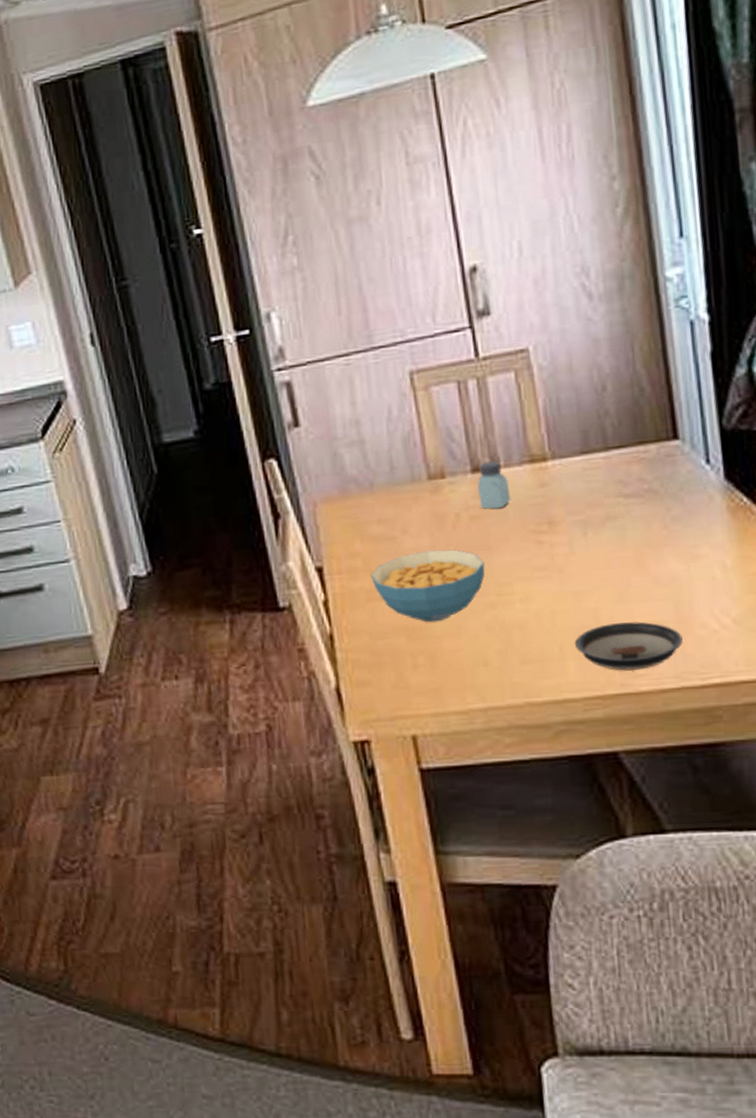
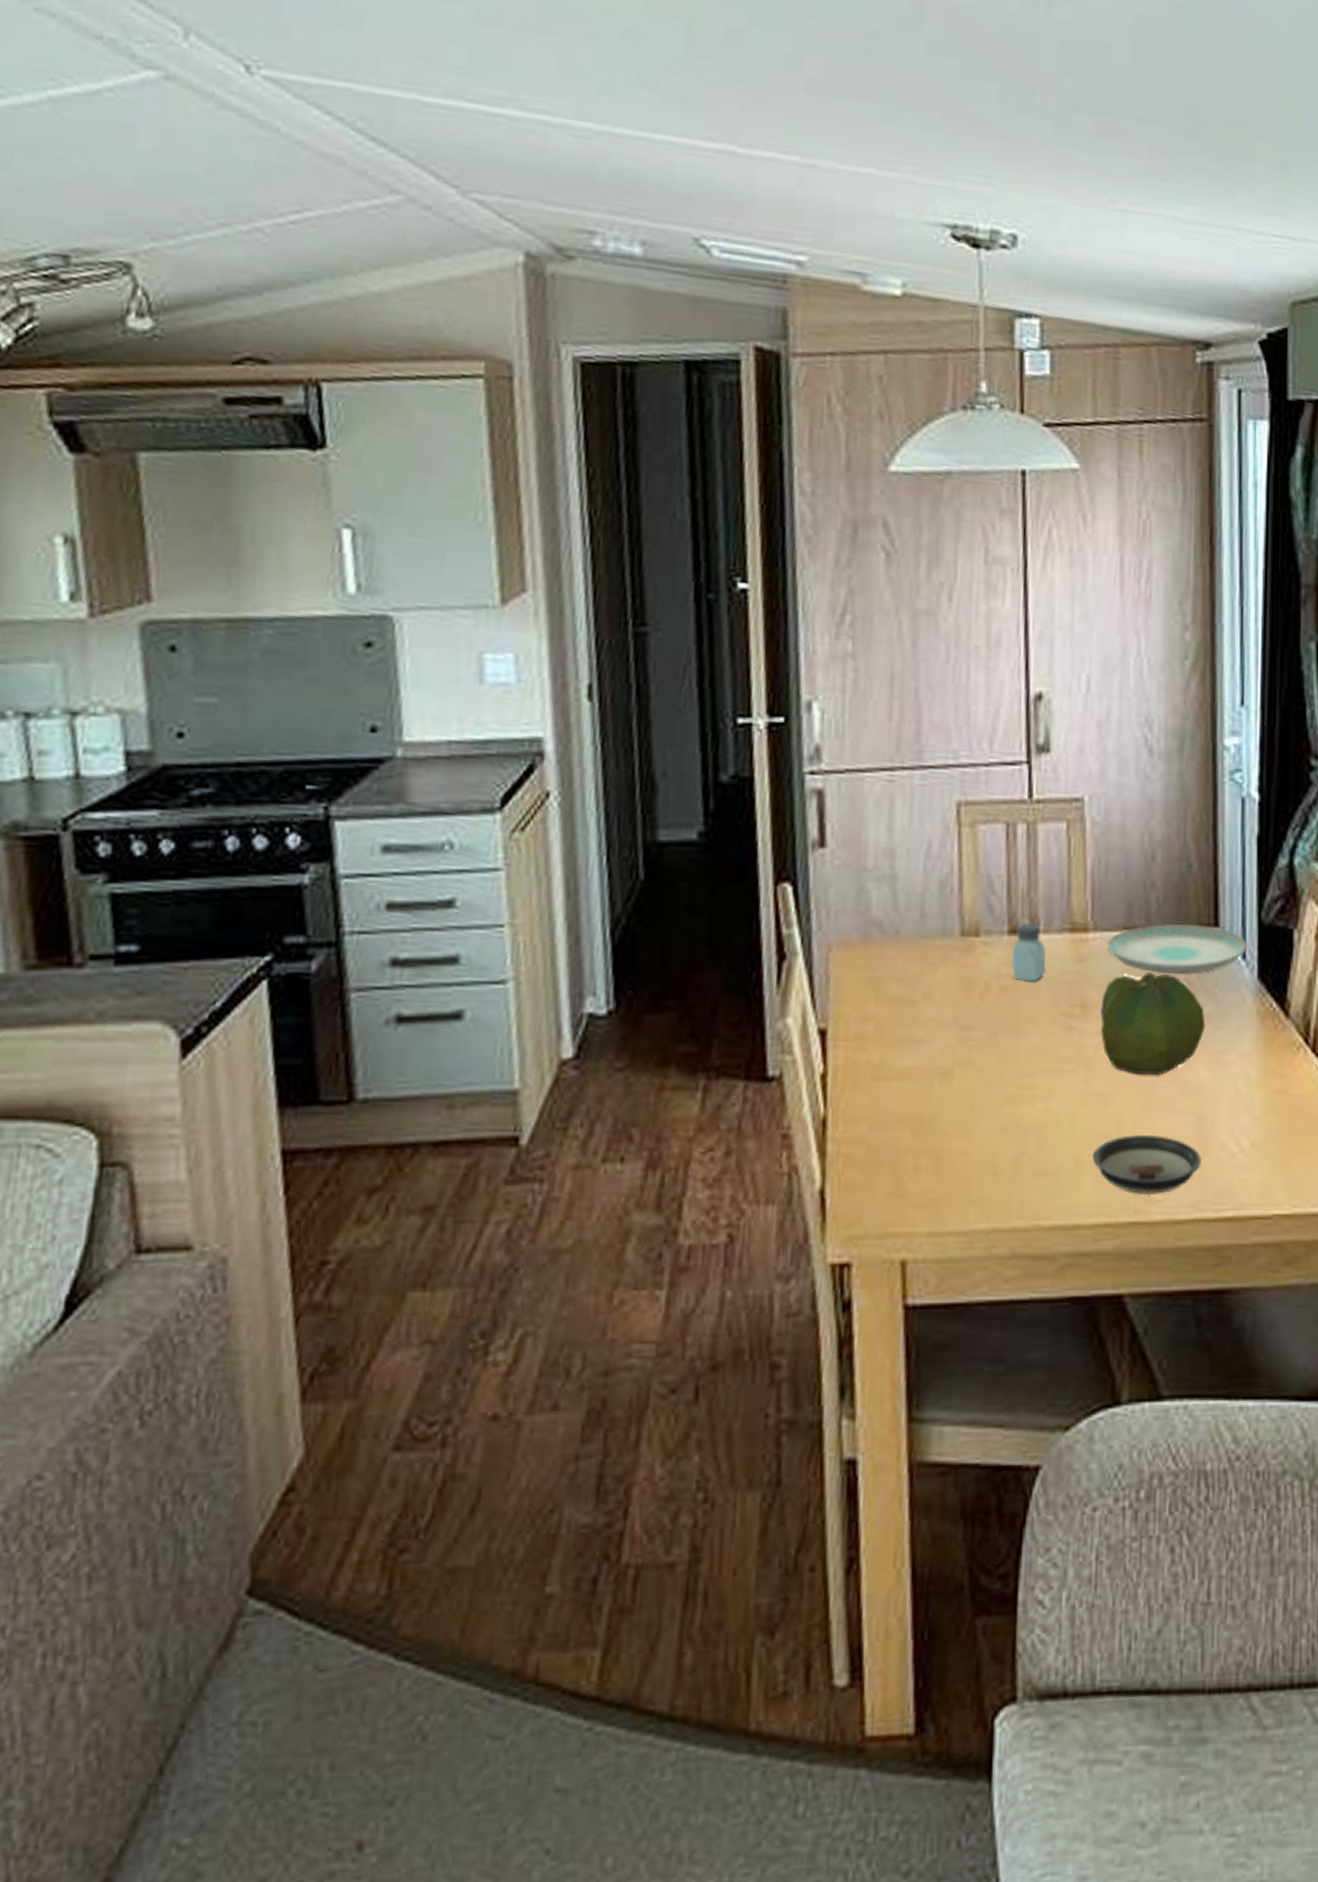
cereal bowl: present [370,549,485,622] -> none [880,1023,1009,1114]
plate: none [567,439,710,486] -> present [1107,924,1246,974]
cabbage: none [567,486,674,573] -> present [1100,972,1206,1075]

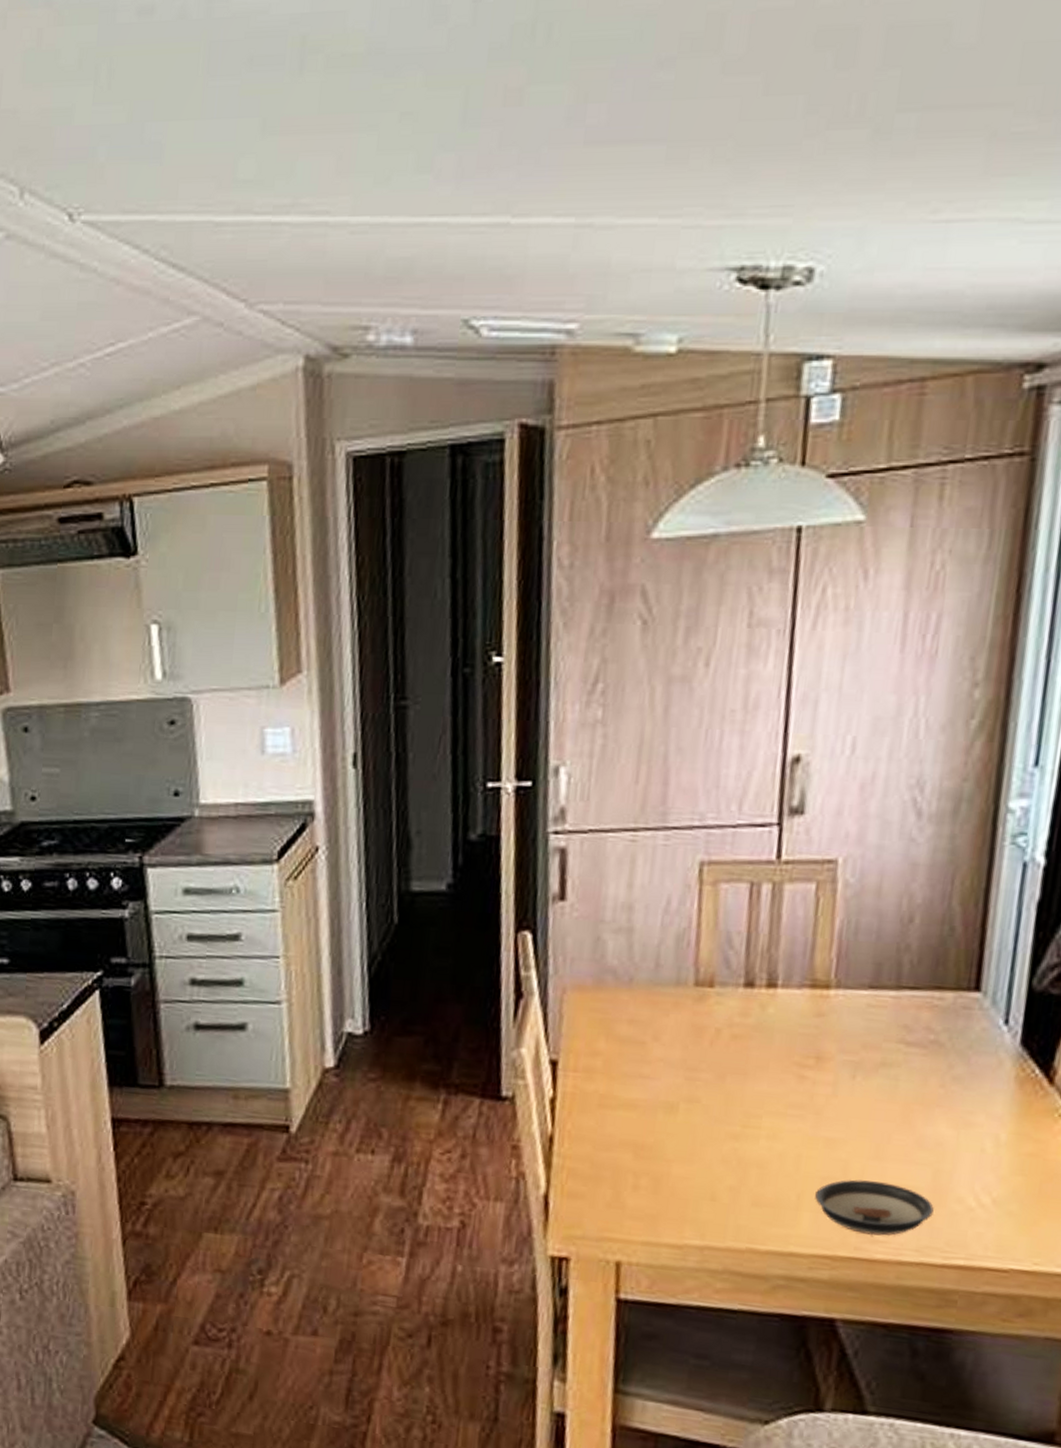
saltshaker: present [1012,924,1046,982] -> none [745,978,782,1032]
cabbage: present [1100,972,1206,1075] -> none [835,1031,954,1128]
plate: present [1107,924,1246,974] -> none [849,985,1011,1034]

